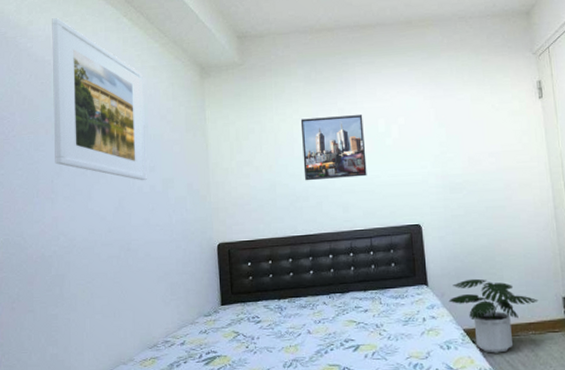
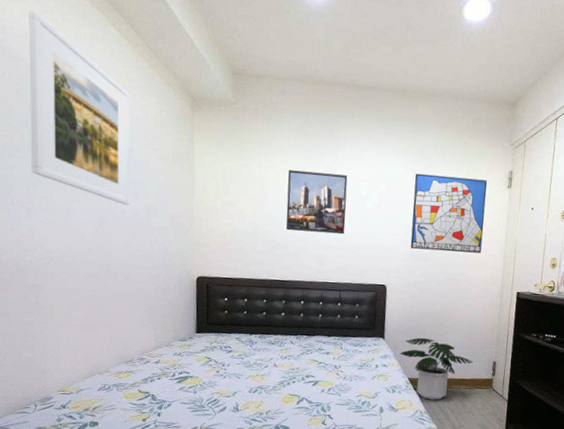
wall art: none [434,94,522,180] -> present [410,173,488,253]

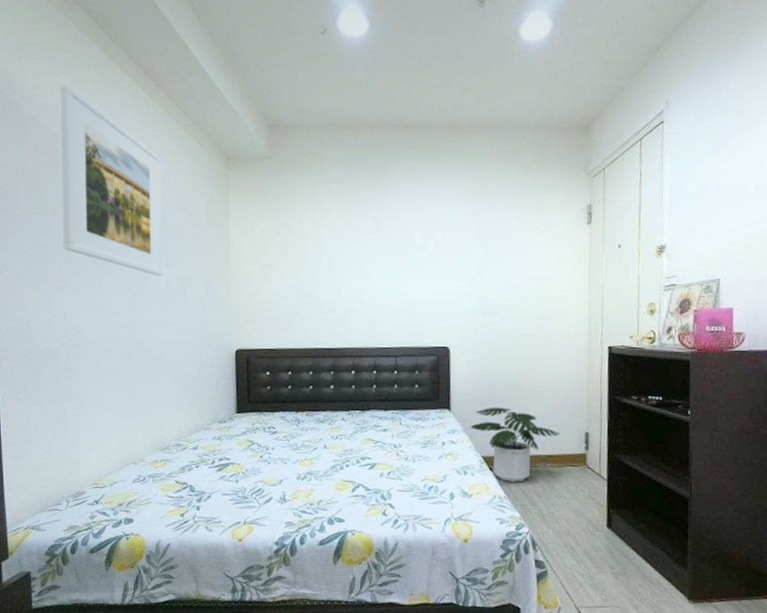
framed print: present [286,170,348,235] -> none [331,224,398,292]
wall art: present [410,173,488,253] -> none [475,216,562,304]

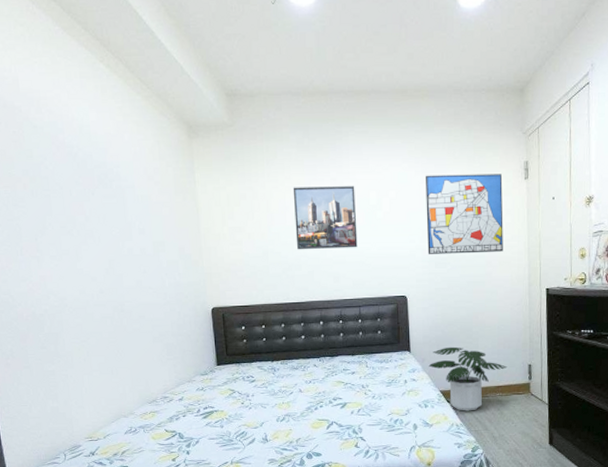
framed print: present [61,84,163,277] -> none [18,58,137,243]
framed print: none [331,224,398,292] -> present [293,186,358,250]
wall art: none [475,216,562,304] -> present [425,174,503,254]

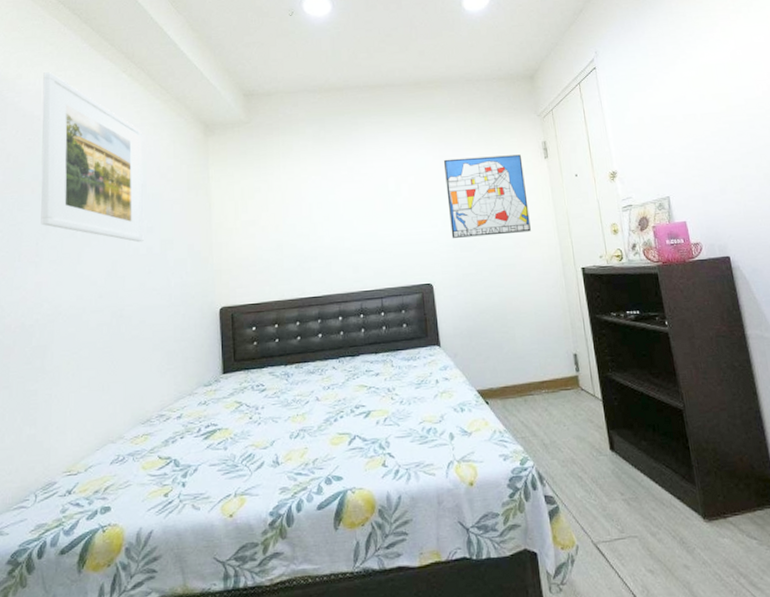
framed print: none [18,58,137,243] -> present [41,72,144,243]
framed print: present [293,186,358,250] -> none [309,174,377,241]
potted plant: present [428,346,508,411] -> none [461,337,551,414]

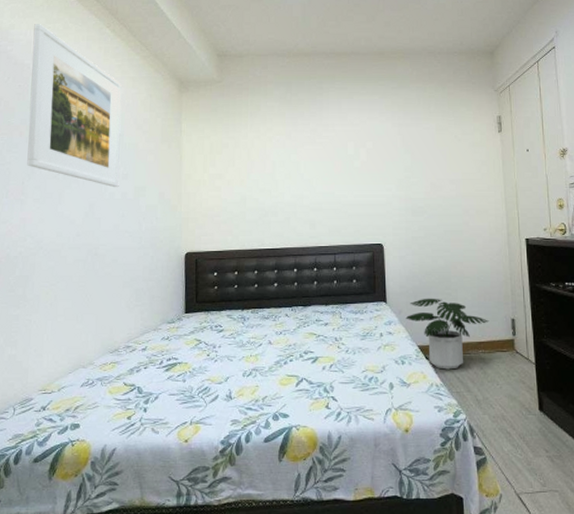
wall art: present [443,154,531,238] -> none [401,127,480,203]
potted plant: none [461,337,551,414] -> present [405,298,489,370]

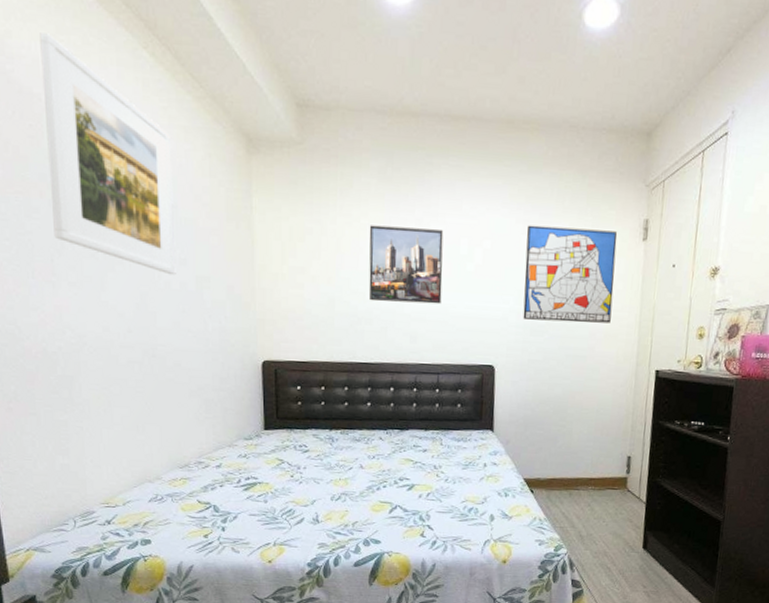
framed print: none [273,137,335,197] -> present [368,225,444,305]
wall art: none [401,127,480,203] -> present [523,225,617,323]
potted plant: present [405,298,489,370] -> none [513,429,604,505]

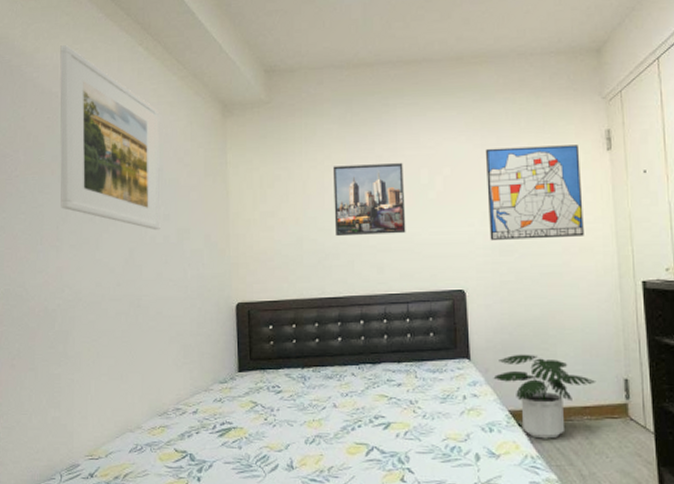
potted plant: none [513,429,604,505] -> present [493,354,596,439]

